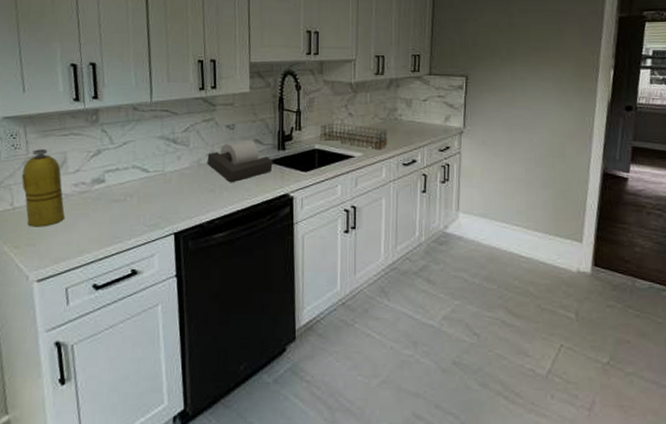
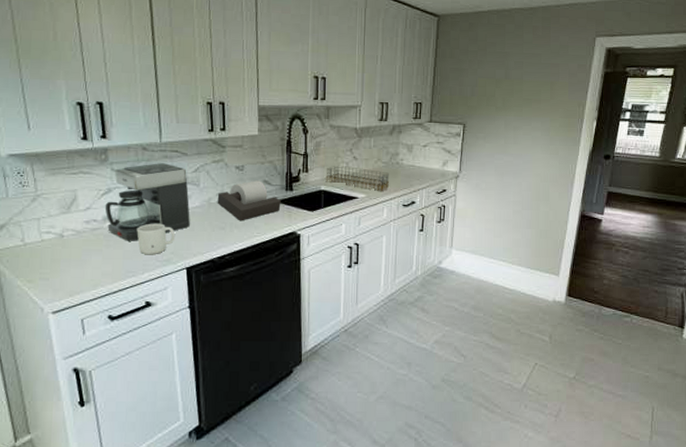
canister: present [21,149,65,227] -> none [31,187,77,262]
coffee maker: none [93,123,179,205] -> present [105,163,190,241]
mug: none [124,185,164,220] -> present [136,223,176,255]

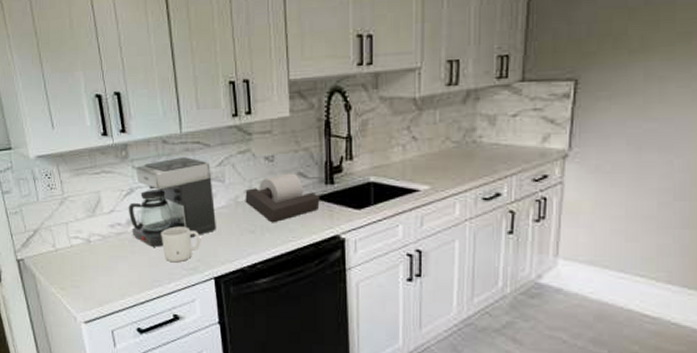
dish rack: present [325,165,389,192] -> none [375,148,462,182]

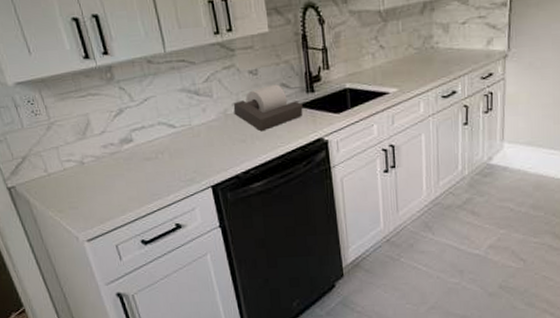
coffee maker: present [128,157,216,247] -> none [119,75,209,163]
mug: present [161,226,201,263] -> none [155,141,196,176]

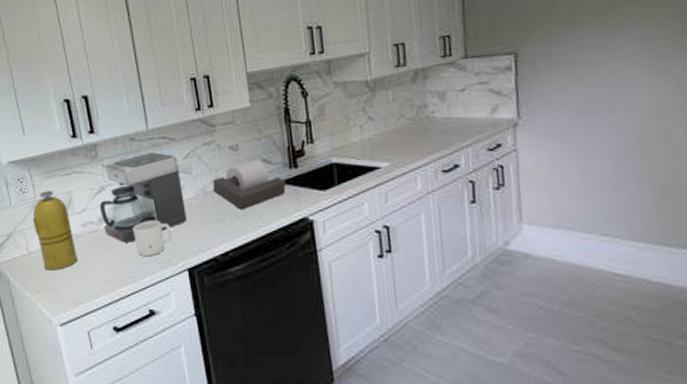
canister: none [48,113,100,191] -> present [32,191,77,271]
coffee maker: none [119,75,209,163] -> present [99,152,187,243]
mug: none [155,141,196,176] -> present [132,220,173,257]

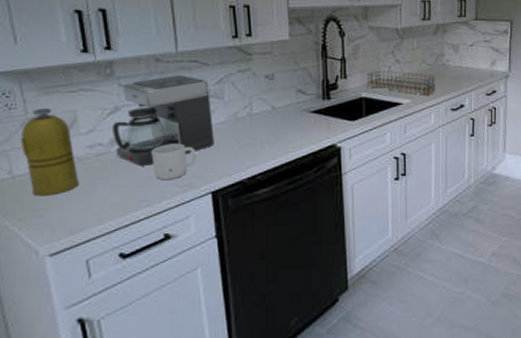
paper towel holder: present [212,160,286,210] -> none [245,90,318,136]
dish rack: none [336,129,420,157] -> present [366,69,435,97]

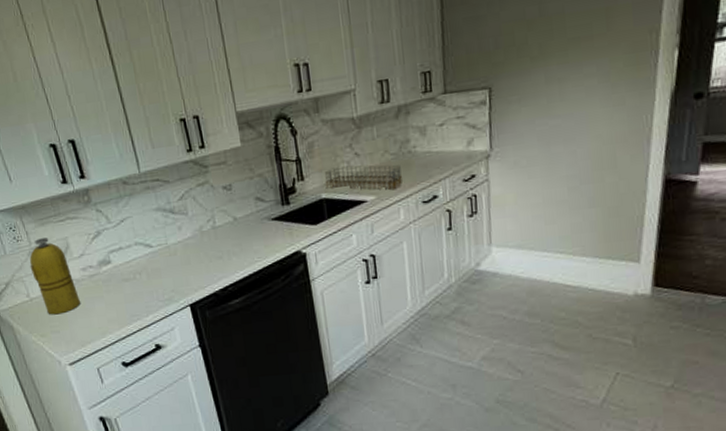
coffee maker: present [111,75,214,166] -> none [97,195,185,284]
mug: present [151,143,198,181] -> none [133,261,173,297]

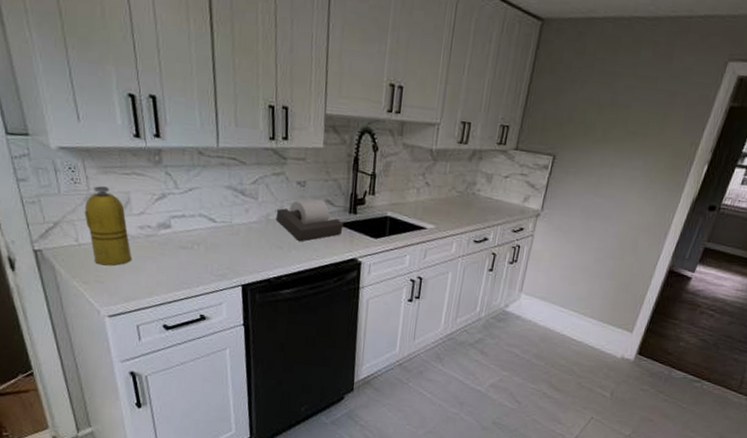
paper towel holder: none [208,198,279,247] -> present [275,199,343,242]
dish rack: present [325,165,402,191] -> none [392,190,463,225]

